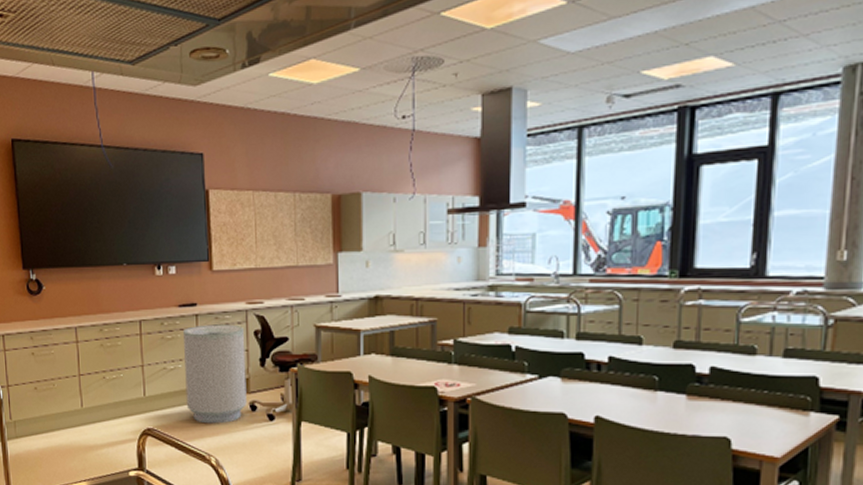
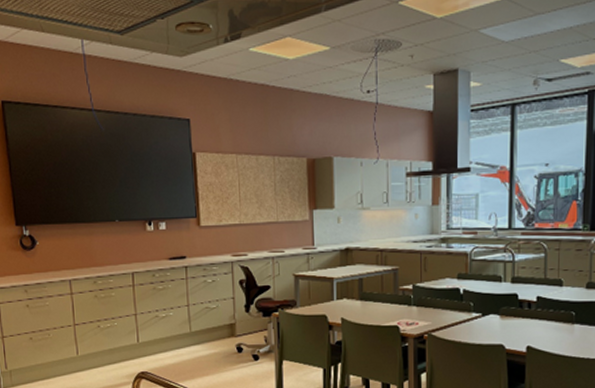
trash can: present [182,324,247,424] -> none [173,275,234,366]

